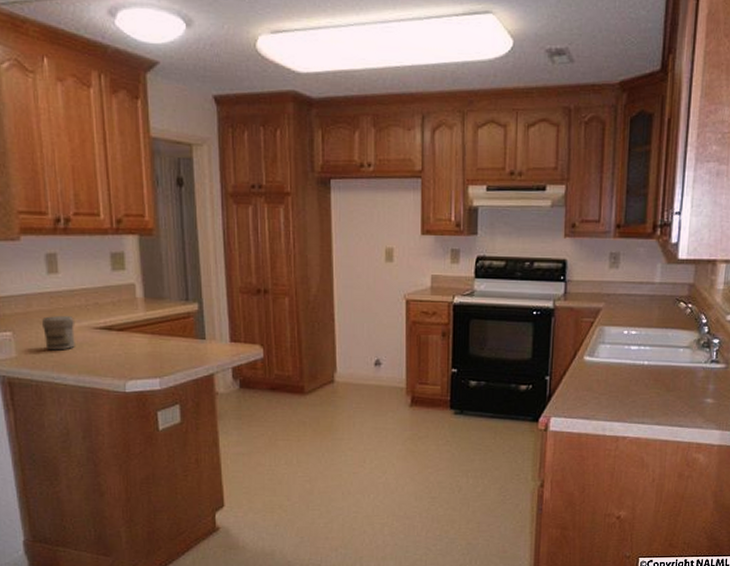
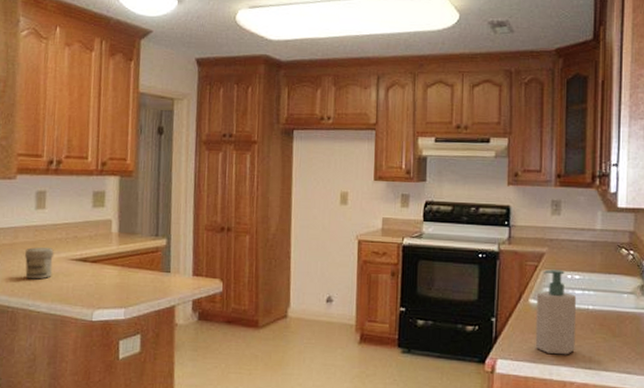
soap bottle: none [589,325,633,411] -> present [535,269,577,355]

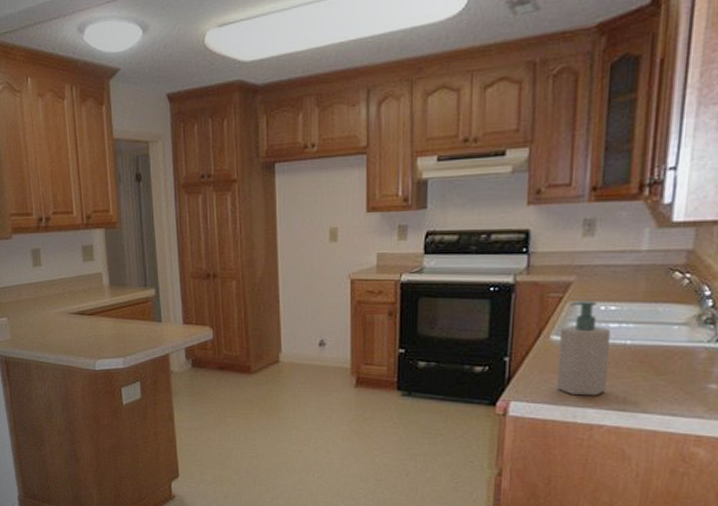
jar: present [24,247,54,280] -> none [29,303,55,333]

